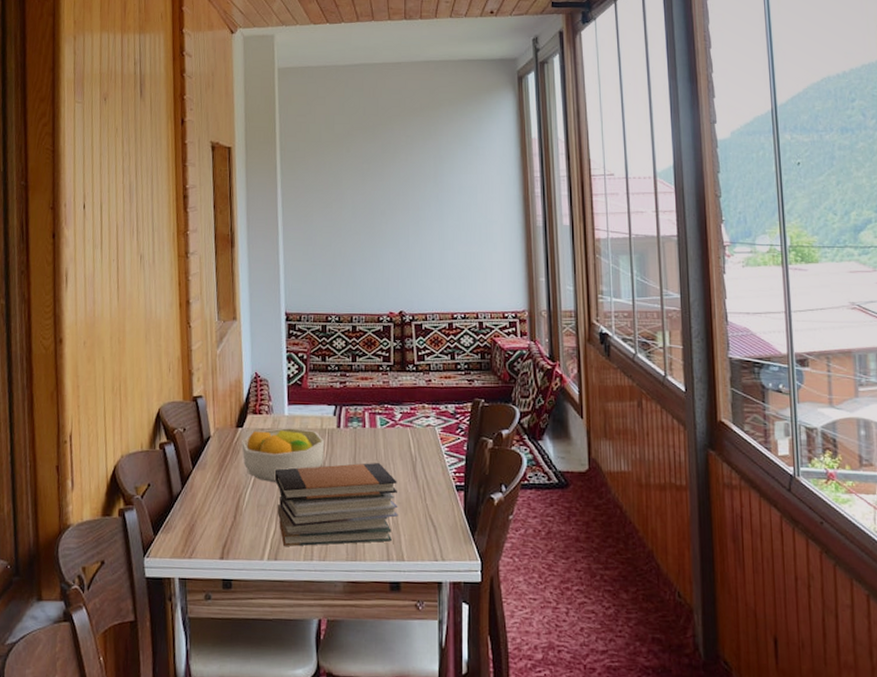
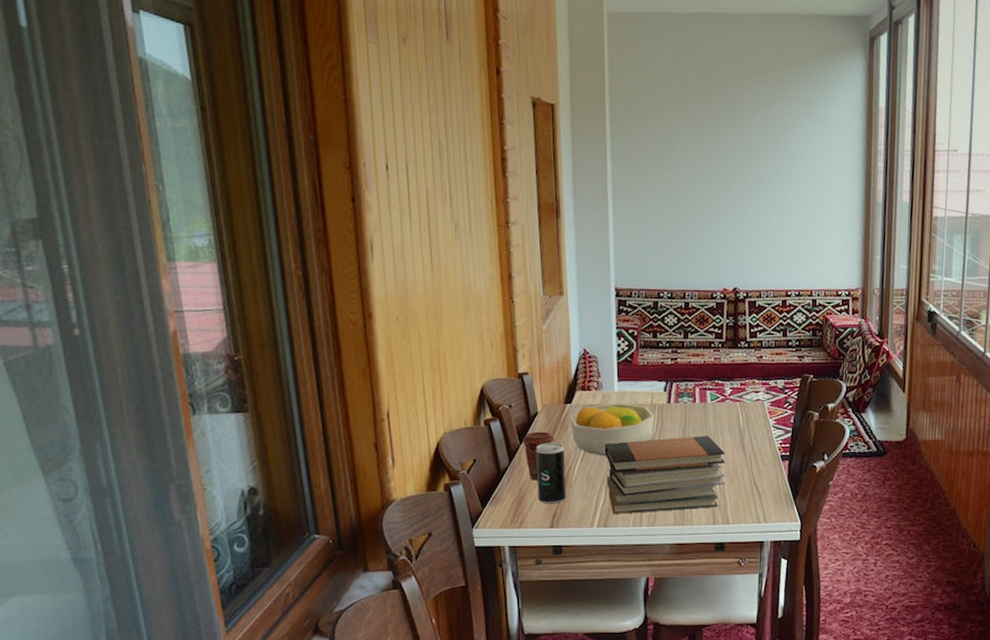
coffee cup: none [195,456,226,508] -> present [522,431,554,481]
beverage can: none [207,468,237,534] -> present [535,443,567,504]

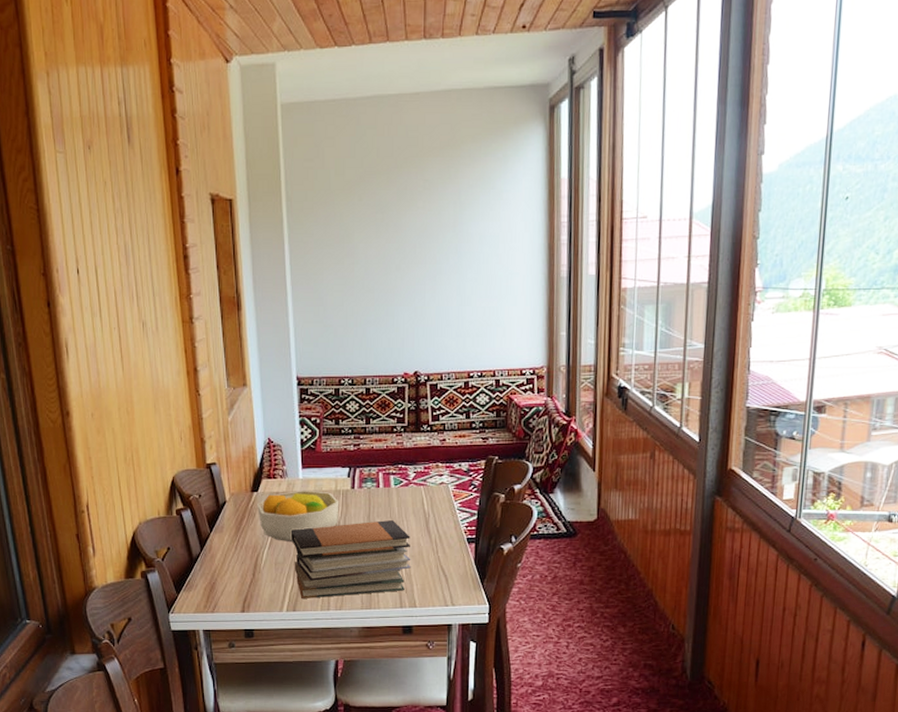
coffee cup: present [522,431,554,481] -> none [212,519,243,567]
beverage can: present [535,443,567,504] -> none [225,530,256,590]

